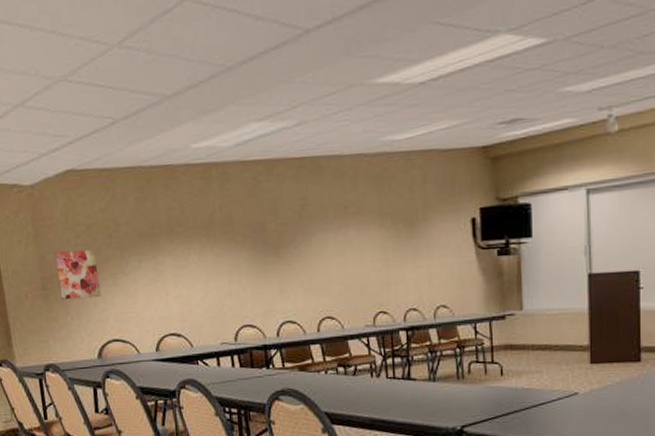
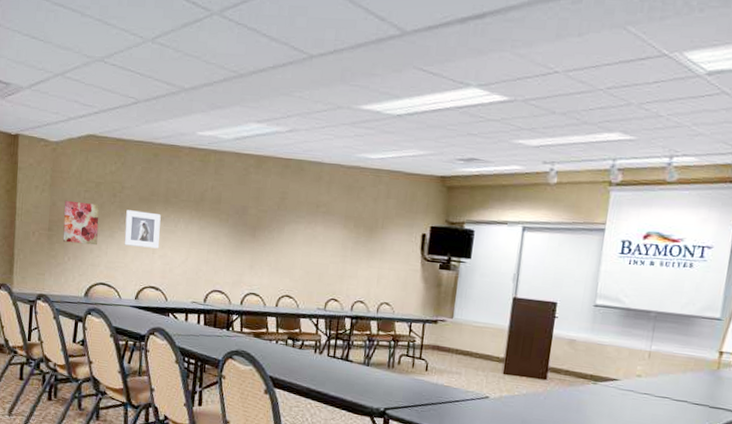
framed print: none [127,248,173,292] -> present [124,210,161,249]

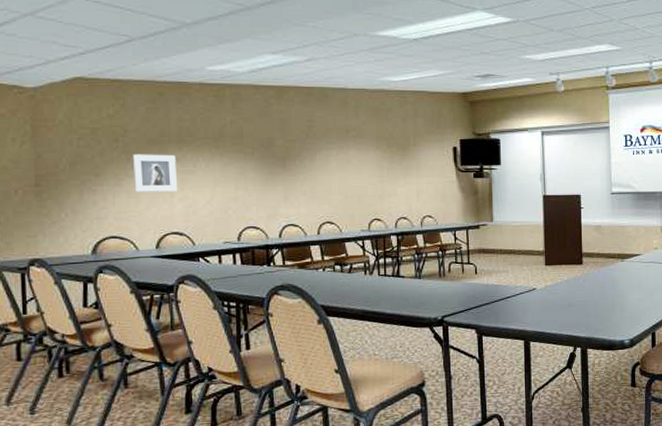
wall art: present [62,200,99,246] -> none [52,151,101,197]

